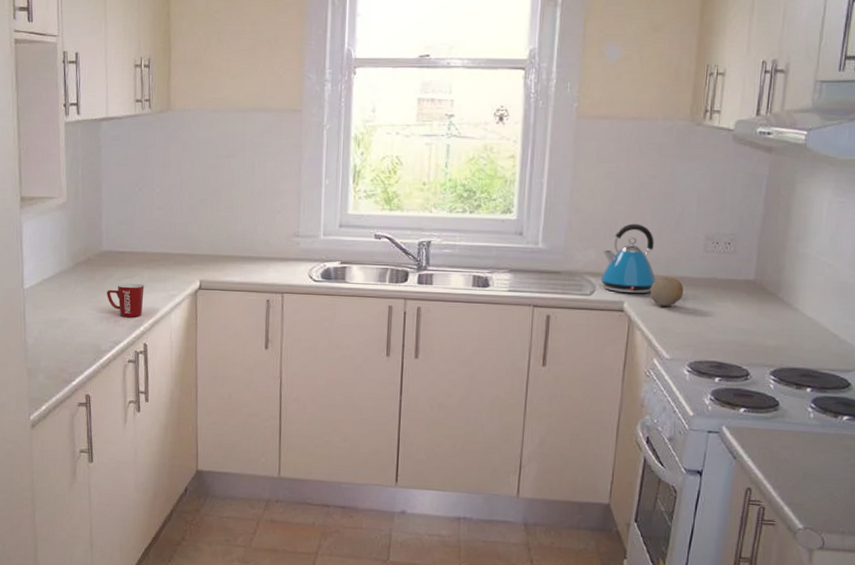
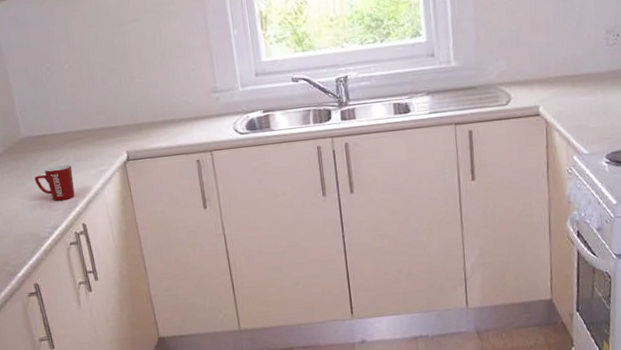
kettle: present [600,223,655,294] -> none [513,28,565,98]
fruit: present [651,277,684,306] -> none [562,75,593,105]

